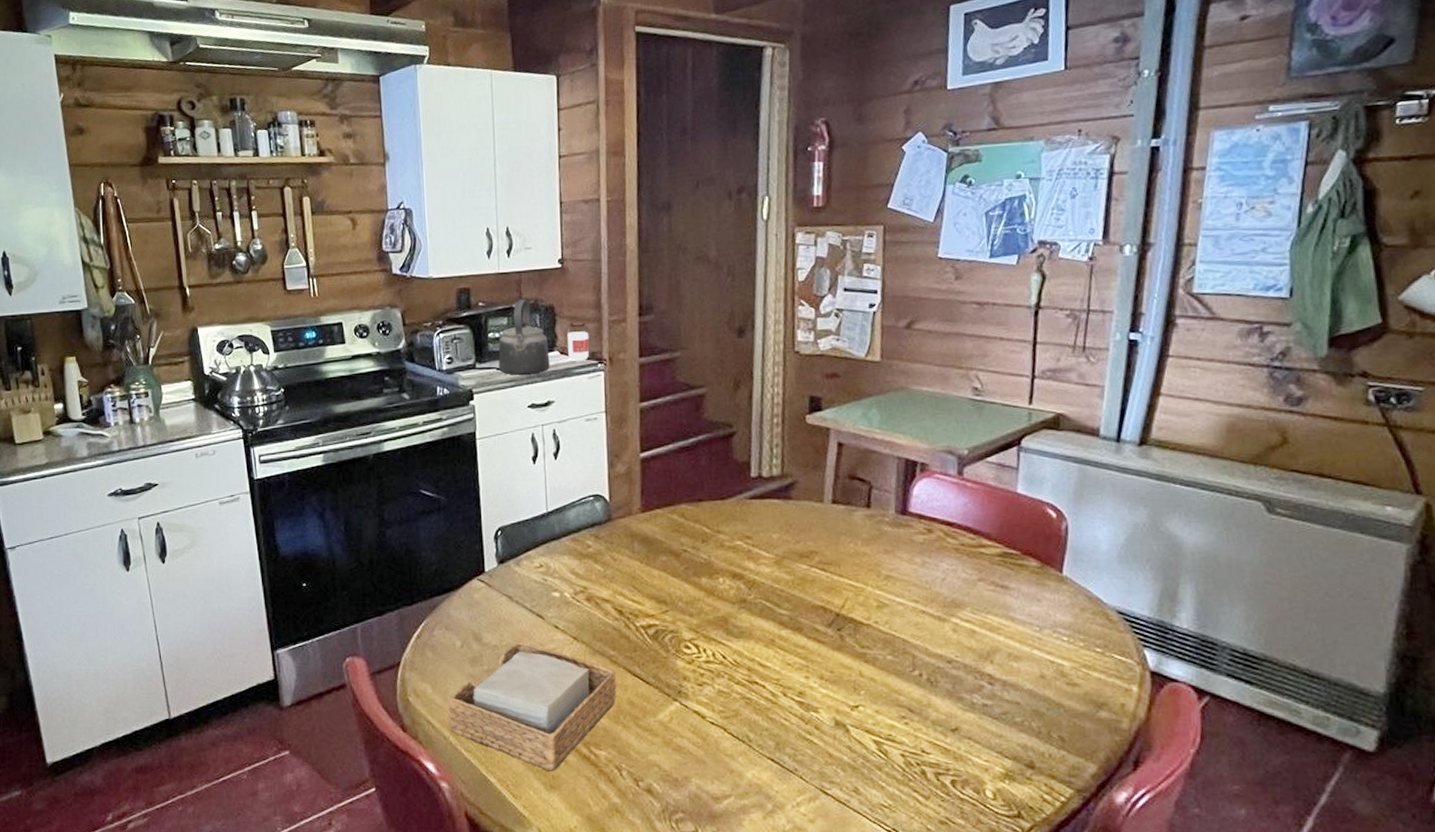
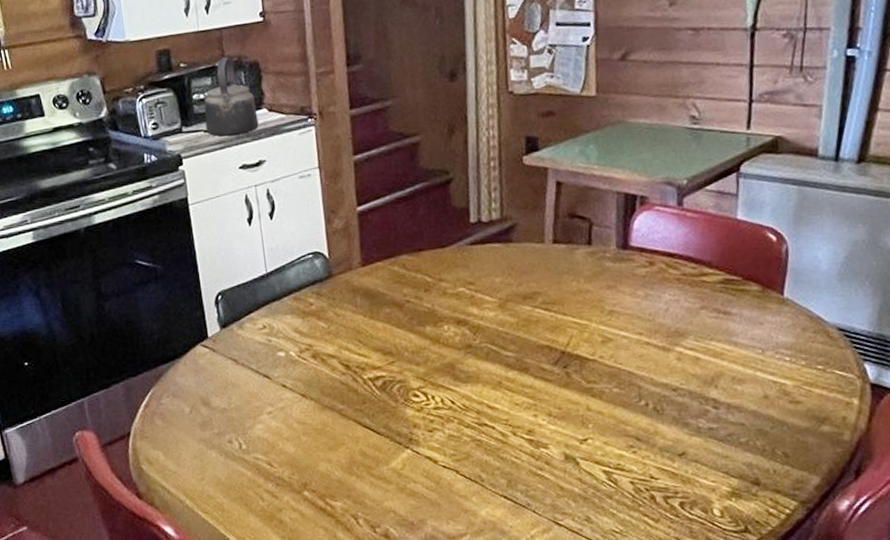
napkin holder: present [448,642,617,772] -> none [181,403,349,526]
jar: present [566,321,590,361] -> none [273,76,299,118]

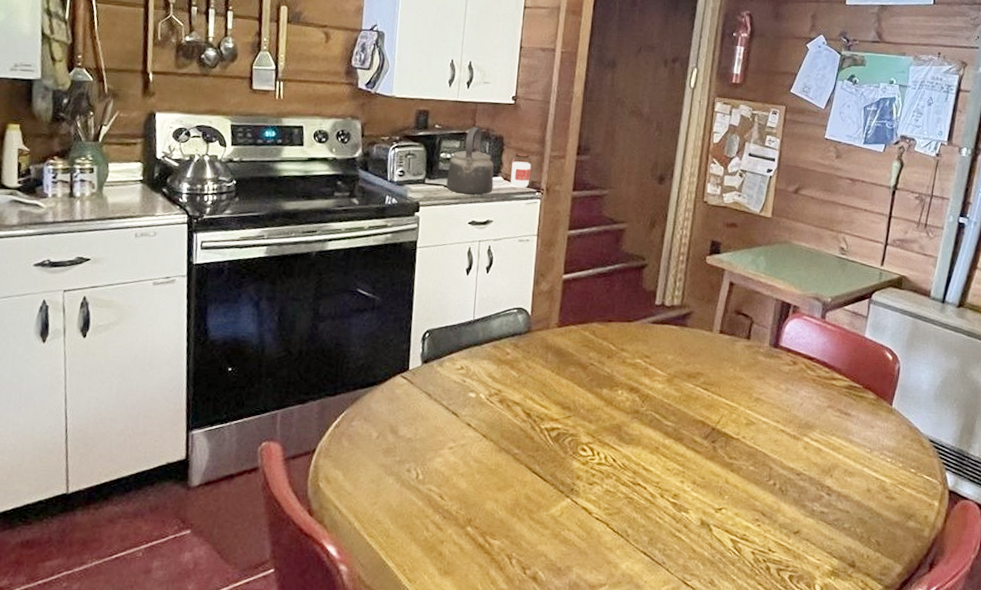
jar: none [273,76,299,118] -> present [511,152,532,188]

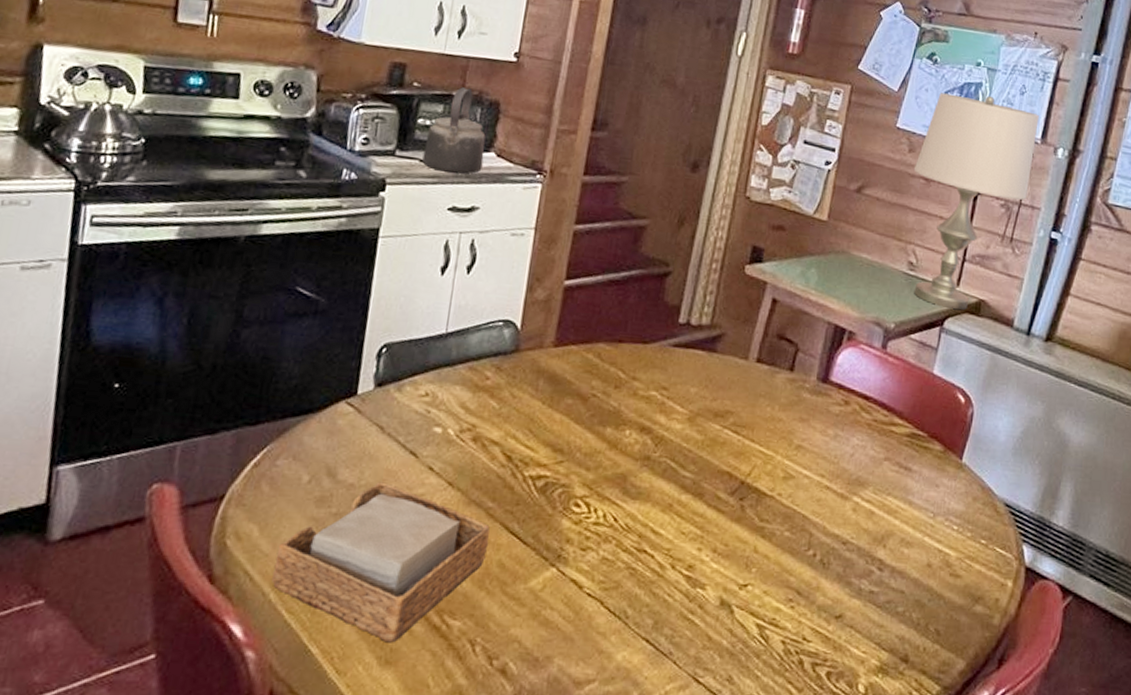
napkin holder: none [355,436,517,558] -> present [272,482,490,643]
jar: present [511,152,532,188] -> none [505,123,534,168]
lamp: none [841,108,945,285] -> present [913,93,1039,311]

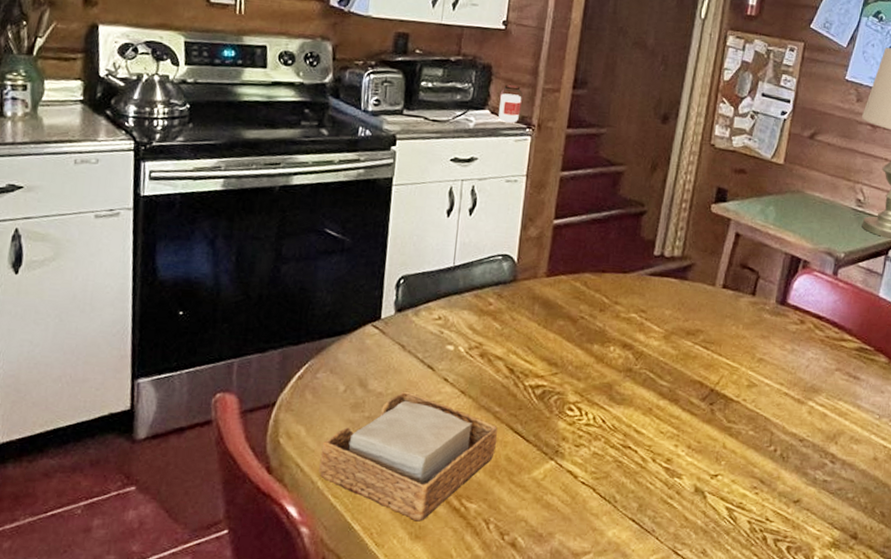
kettle: present [422,87,486,174] -> none [426,53,481,129]
jar: none [505,123,534,168] -> present [498,84,523,123]

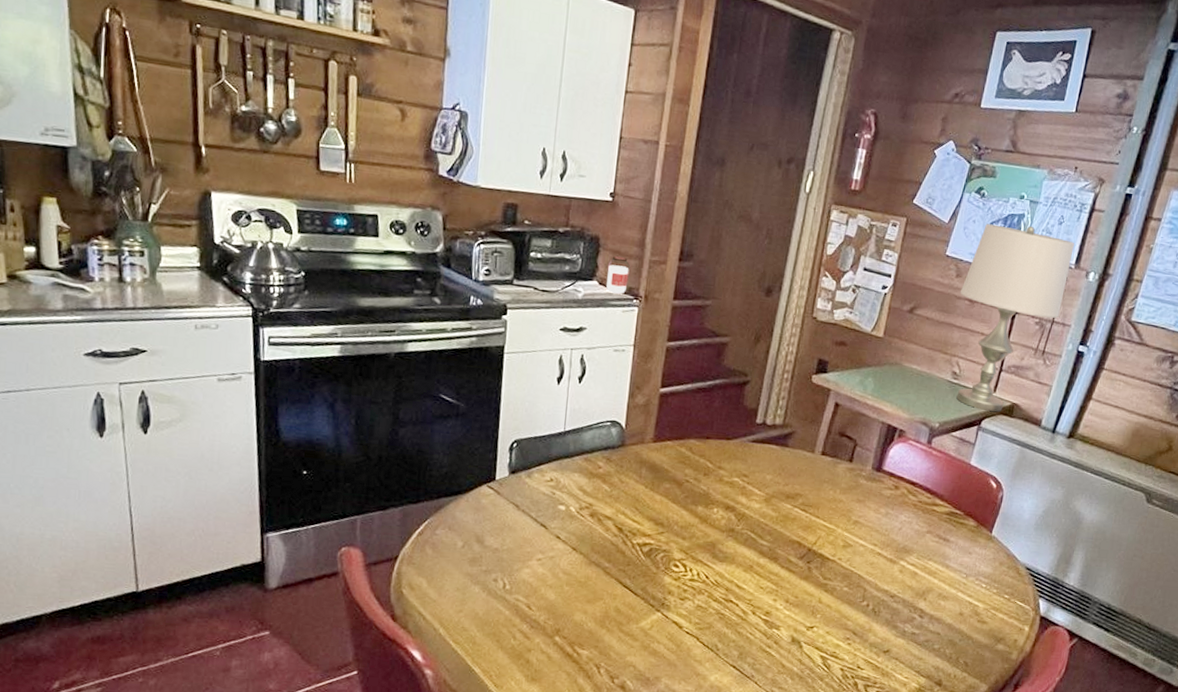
napkin holder: present [319,391,497,522] -> none [440,547,607,666]

